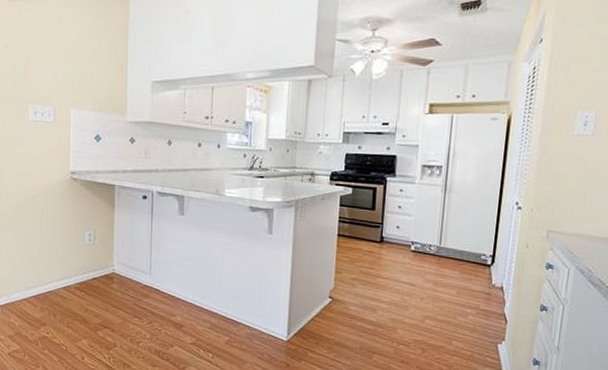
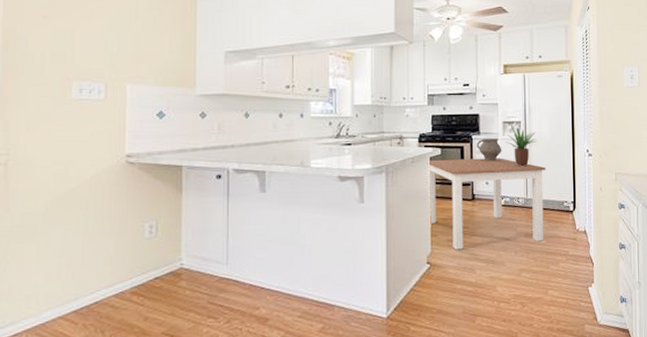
dining table: none [333,198,465,292] -> present [427,158,546,250]
ceramic pot: none [390,181,418,206] -> present [476,138,502,162]
potted plant: none [423,171,459,214] -> present [506,126,536,167]

